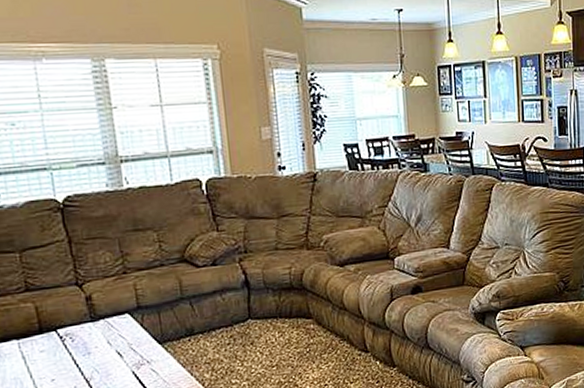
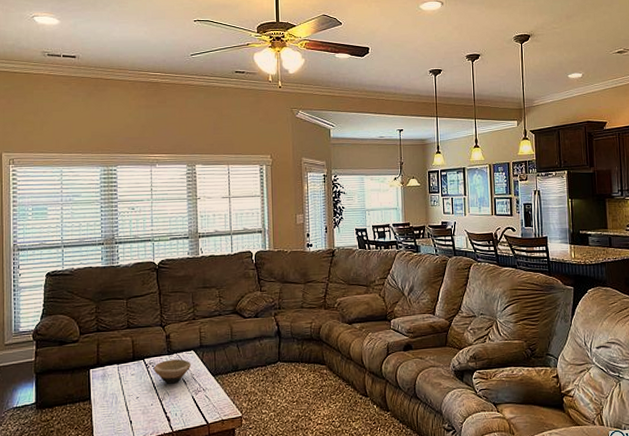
bowl: none [71,325,128,359] -> present [153,359,192,384]

